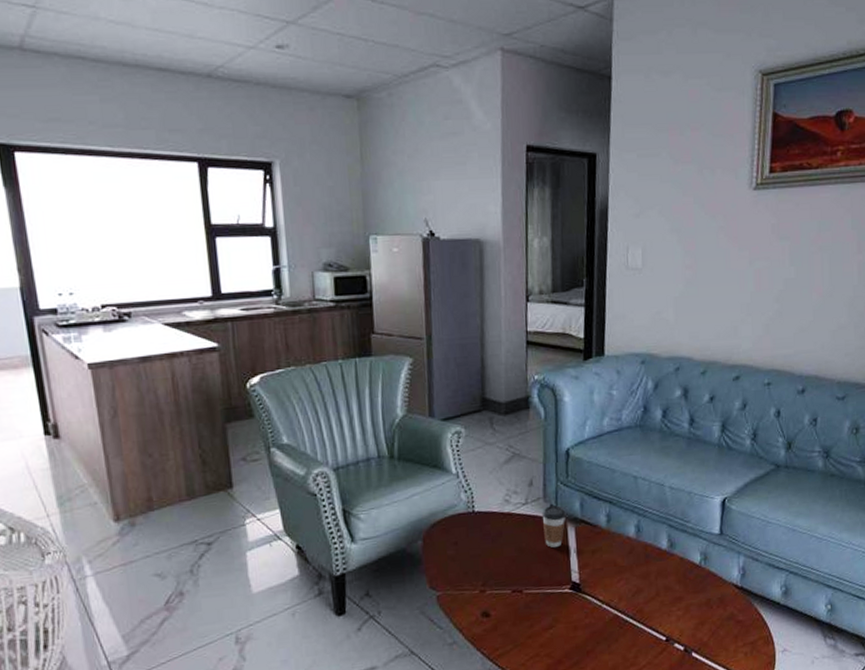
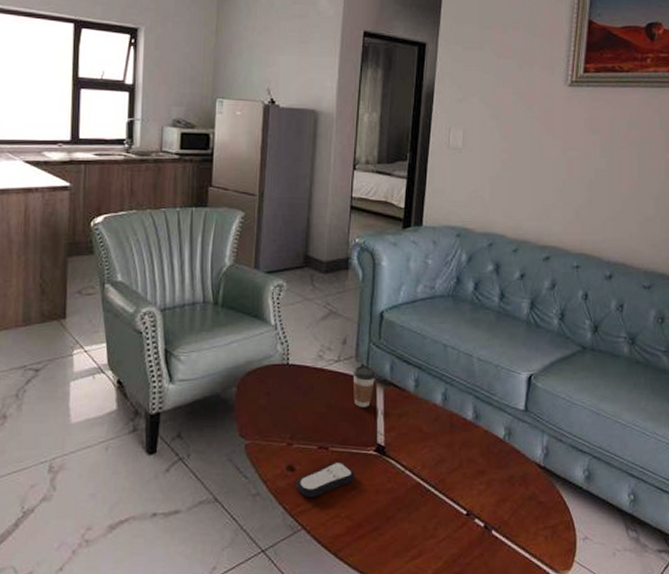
remote control: none [492,603,552,641] -> present [295,461,355,498]

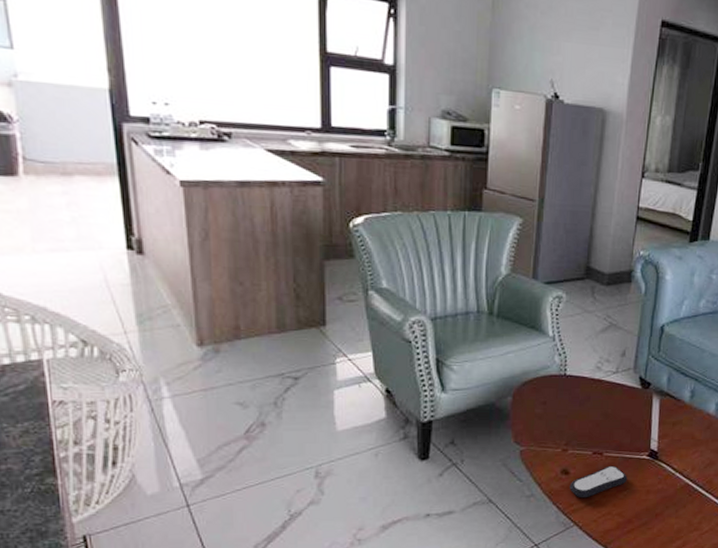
coffee cup: present [352,366,376,407] -> none [629,377,653,416]

